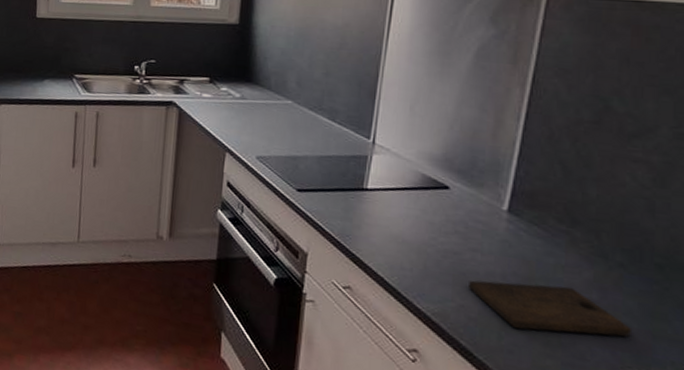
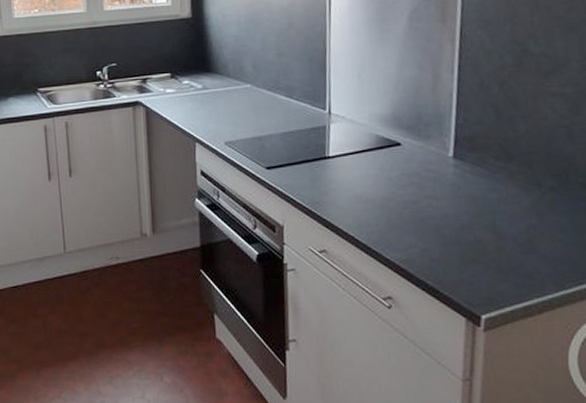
cutting board: present [469,280,631,337] -> none [428,216,567,262]

